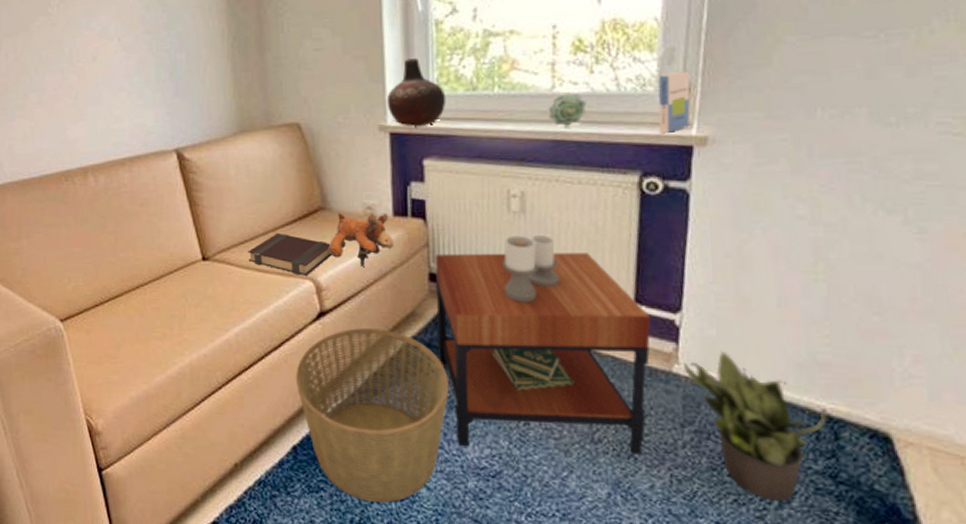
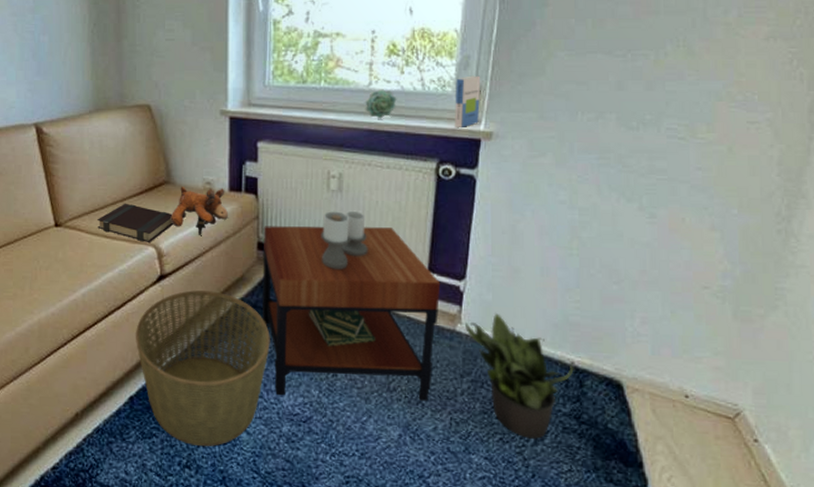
vase: present [386,58,447,127] -> none [228,52,280,113]

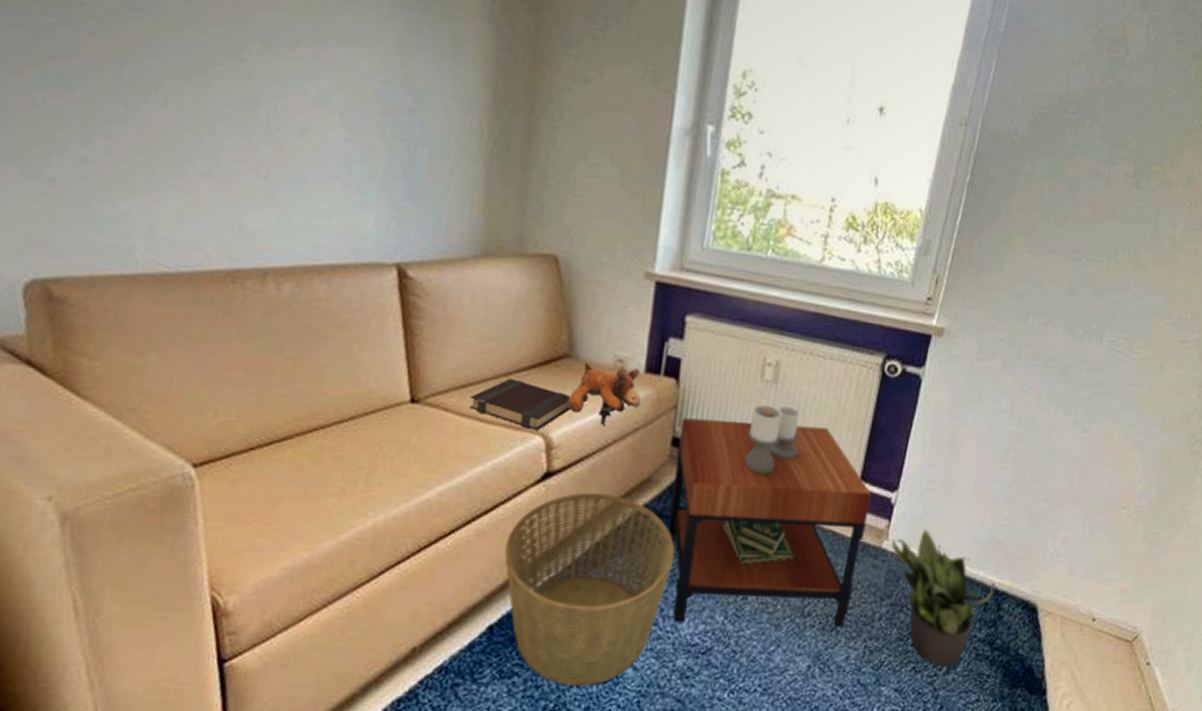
succulent plant: present [365,89,397,119] -> none [813,267,850,302]
book: present [455,75,481,129] -> none [907,262,940,321]

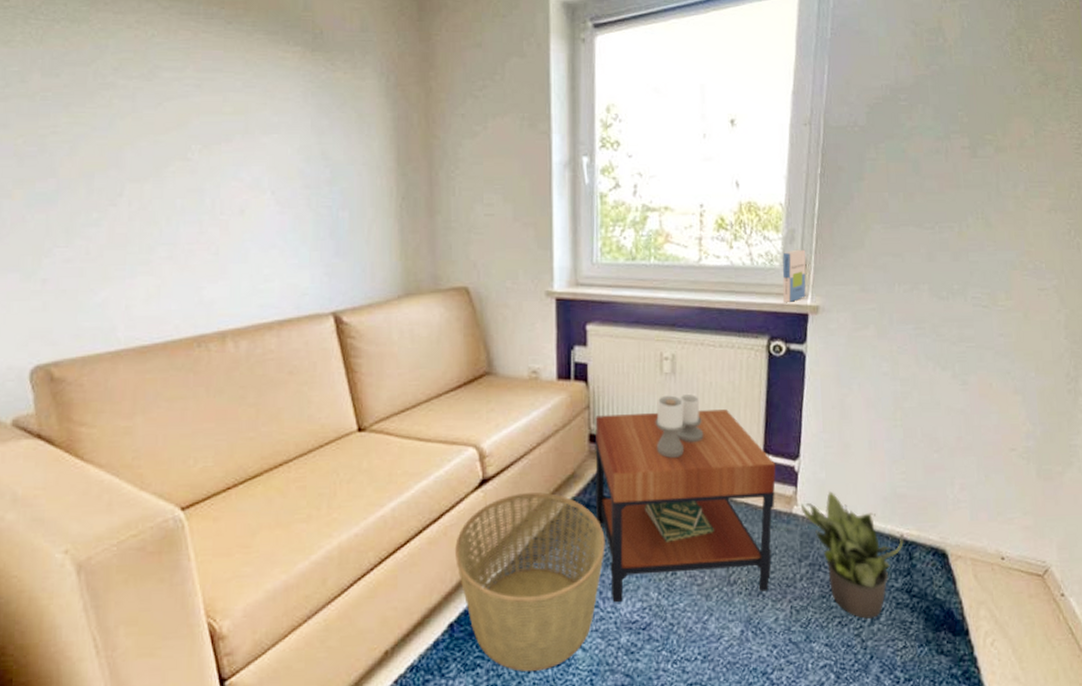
book: present [469,378,571,430] -> none [409,399,497,443]
stuffed animal: present [567,361,641,425] -> none [493,376,556,431]
book: none [907,262,940,321] -> present [782,249,806,303]

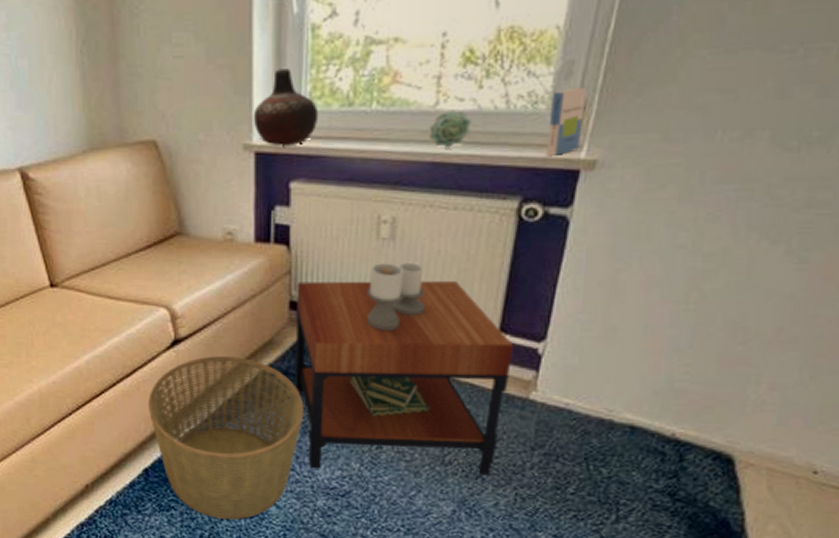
vase: none [553,228,609,294] -> present [253,68,319,147]
succulent plant: none [695,265,727,296] -> present [428,110,472,148]
potted plant: present [801,490,904,619] -> none [541,378,675,517]

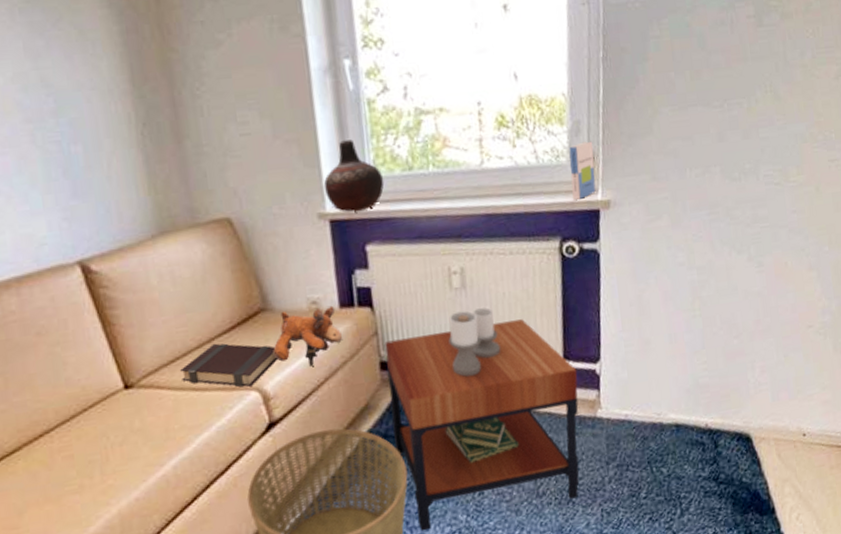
book: none [99,258,189,303] -> present [180,343,278,388]
stuffed animal: none [184,237,253,294] -> present [273,305,342,366]
succulent plant: present [428,110,472,148] -> none [478,167,512,201]

